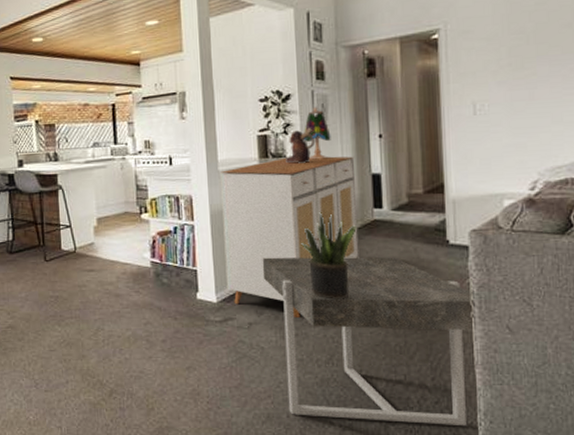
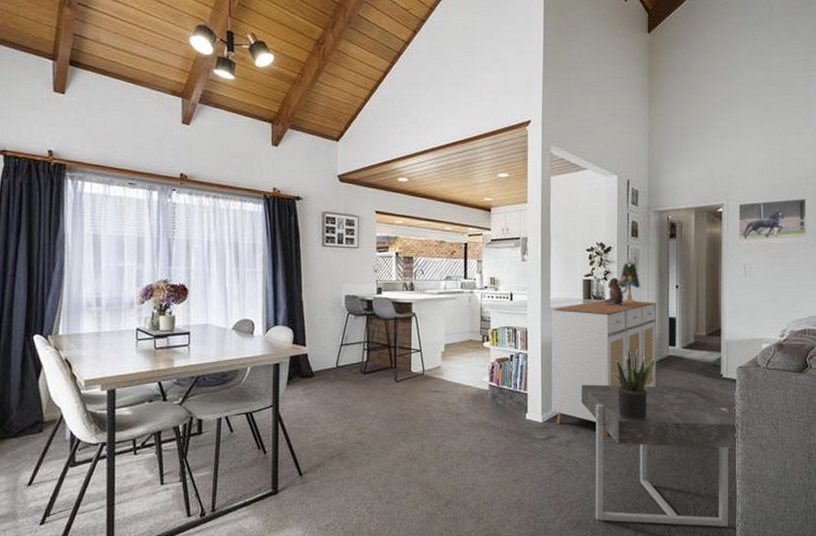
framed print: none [460,9,563,78] -> present [738,198,807,245]

